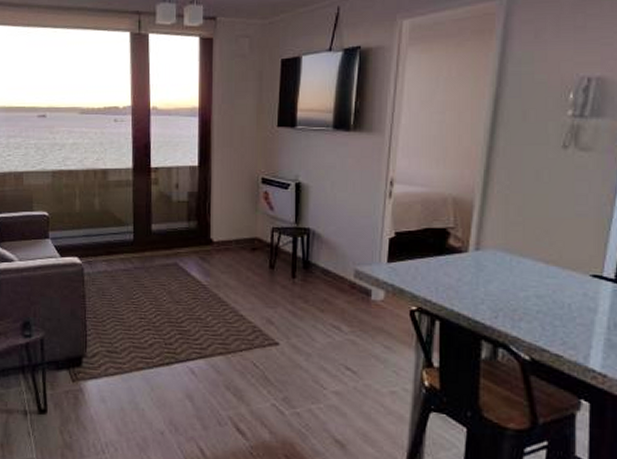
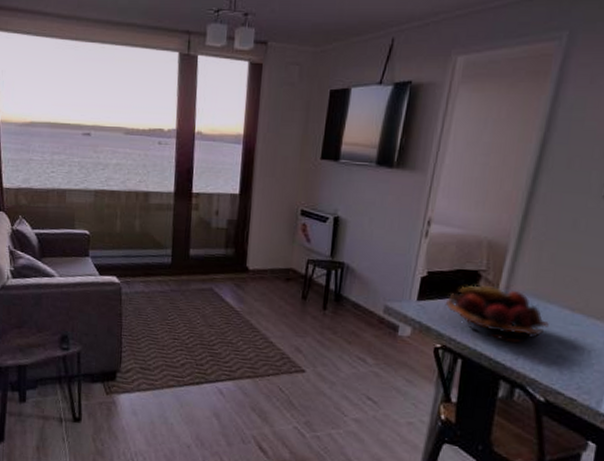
fruit basket: none [416,243,524,300] -> present [445,285,549,343]

